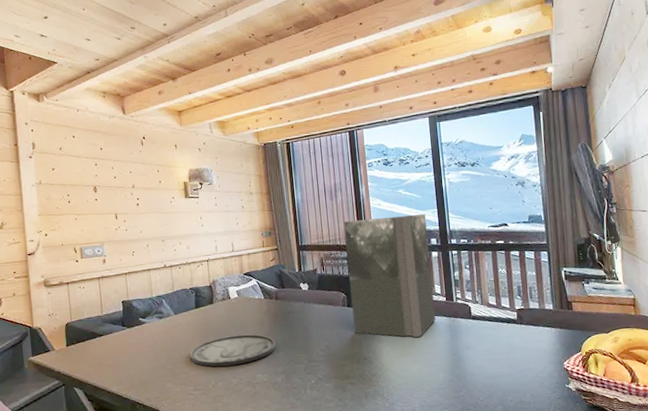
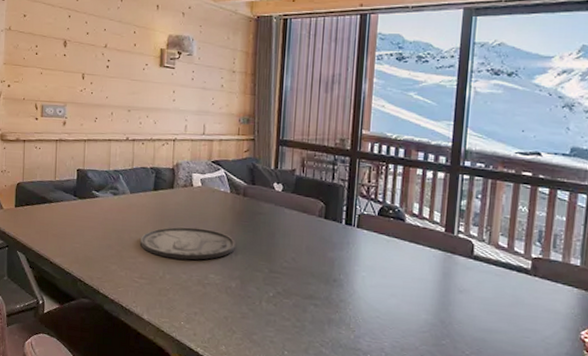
speaker: present [344,213,436,337] -> none [328,120,438,268]

